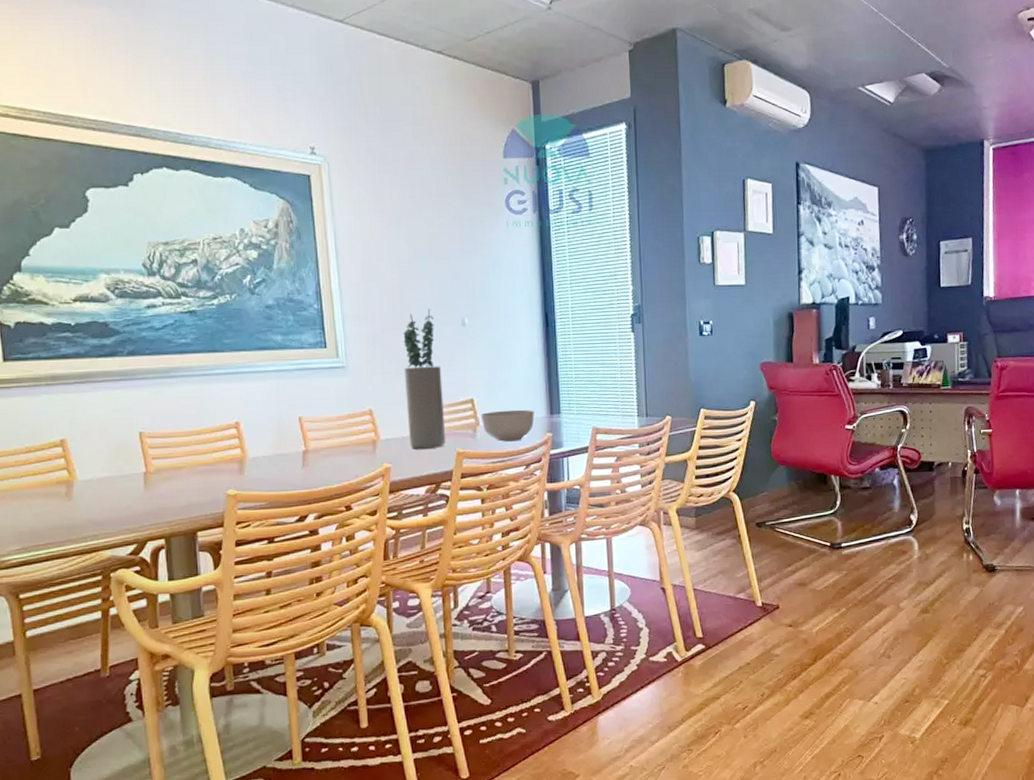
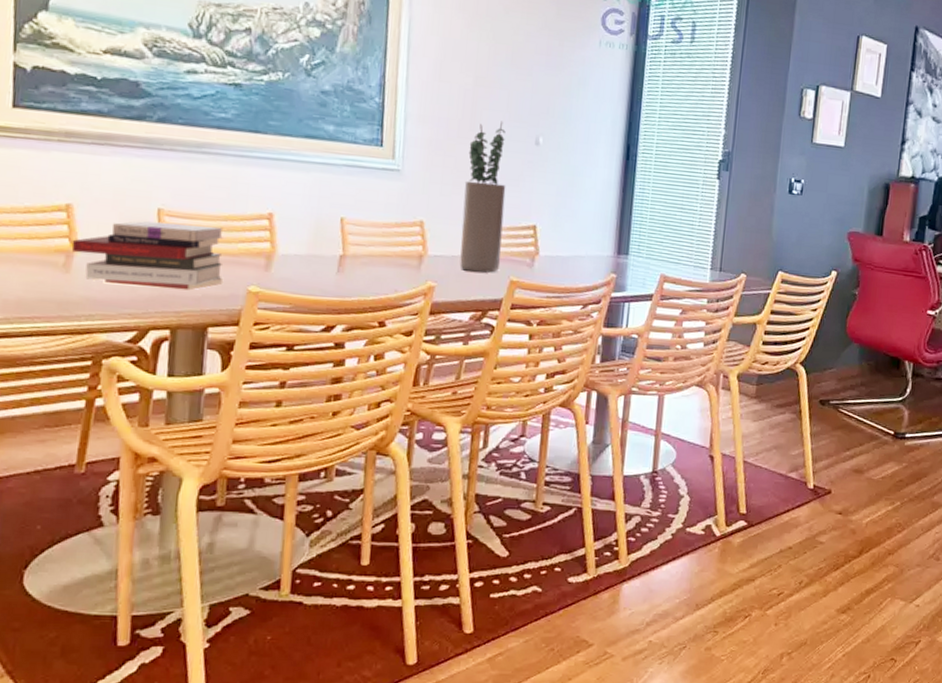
books: none [70,441,205,504] -> present [71,221,224,291]
bowl: present [480,409,535,442] -> none [541,242,600,278]

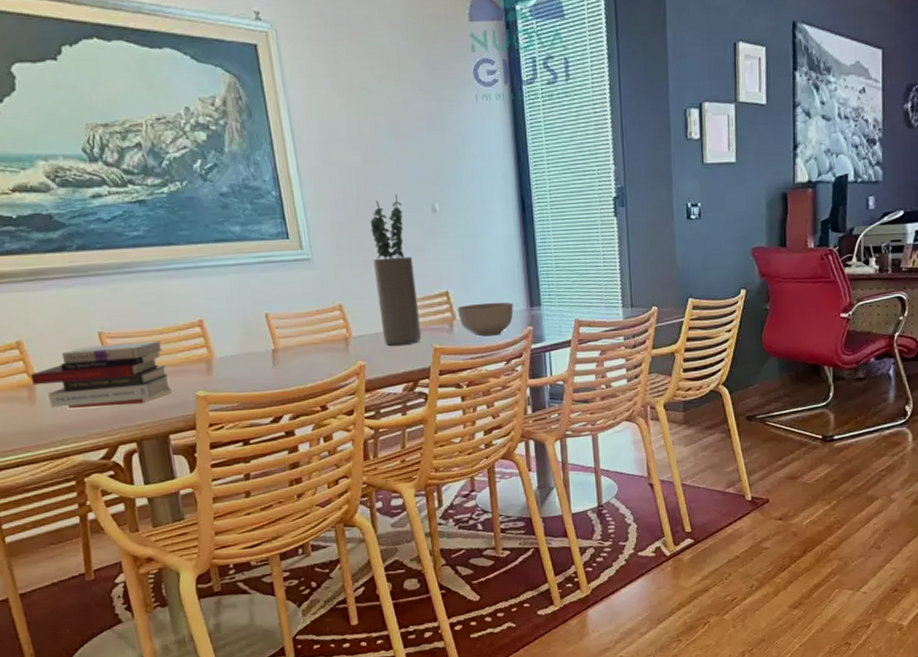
bowl: none [541,242,600,278] -> present [456,302,514,337]

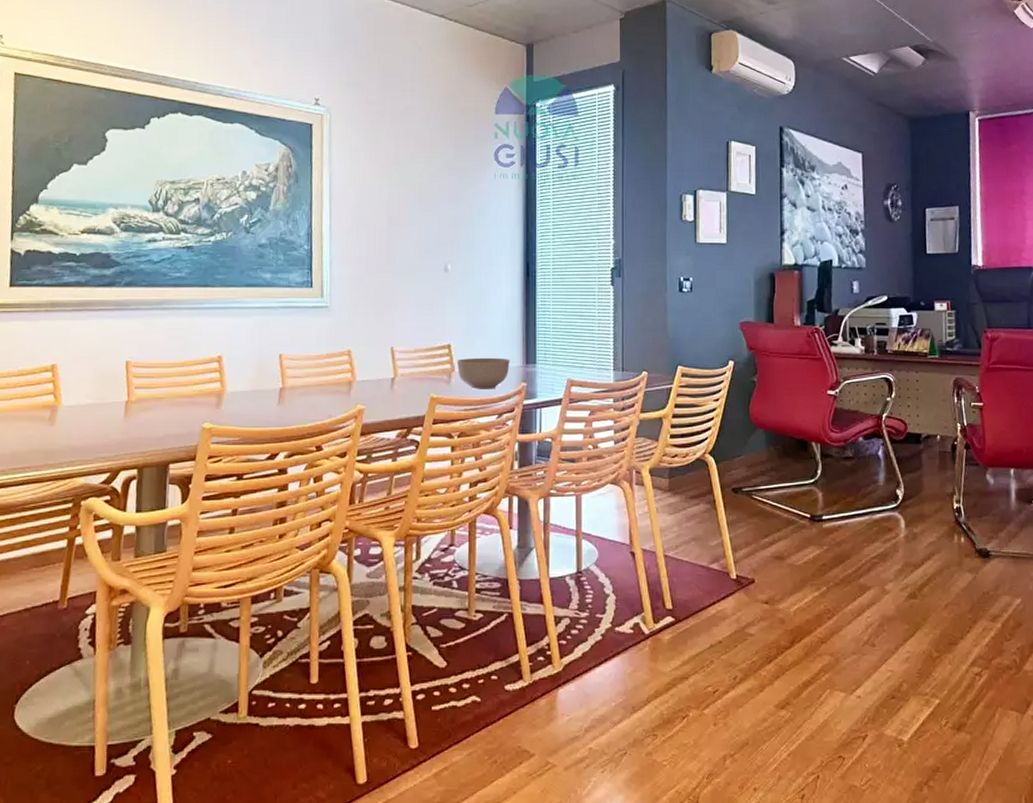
books: present [30,340,173,408] -> none [55,372,182,432]
vase: present [370,194,422,346] -> none [384,254,422,392]

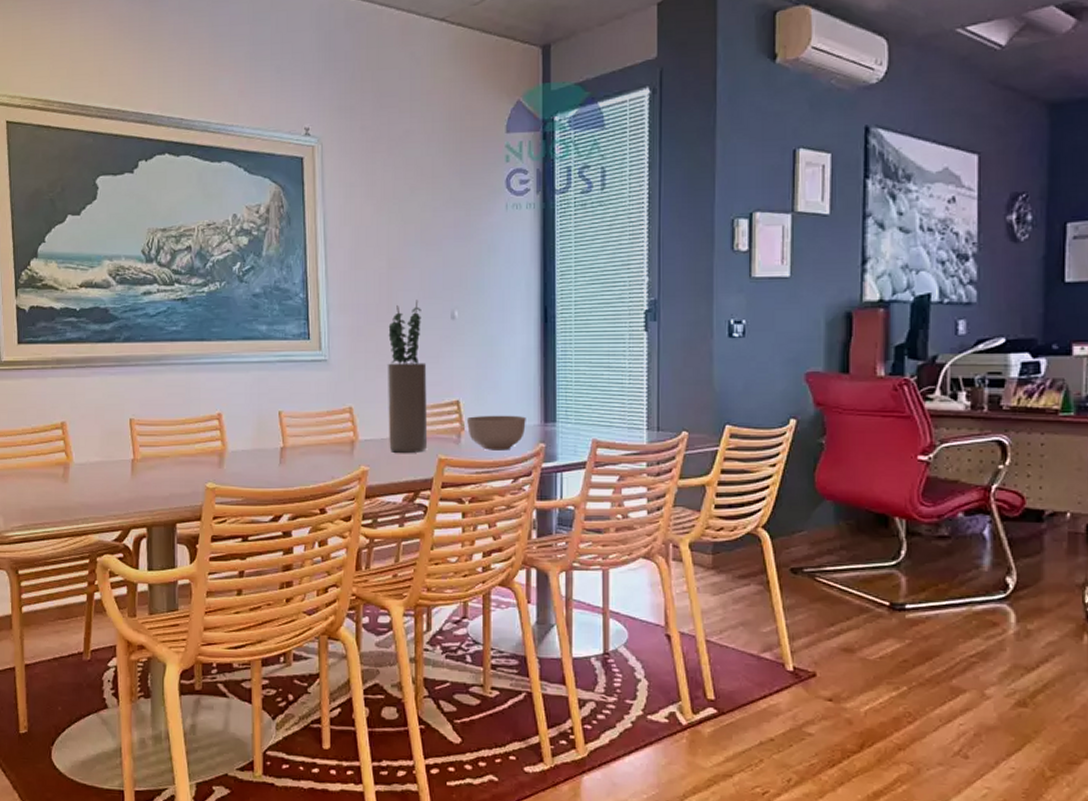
vase: none [384,254,422,392] -> present [387,299,428,453]

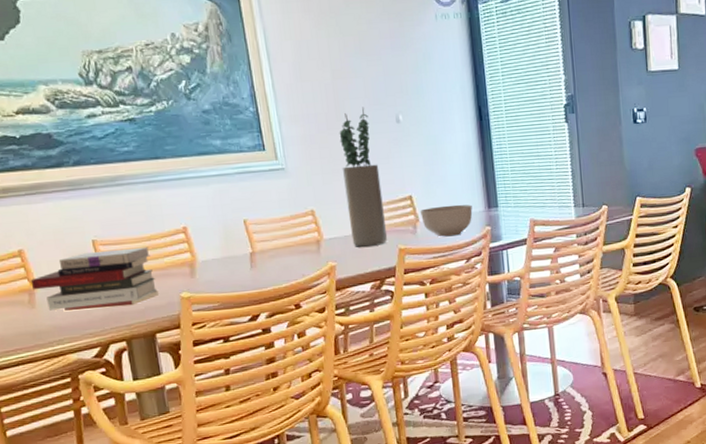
books: none [67,430,186,491] -> present [30,246,160,311]

